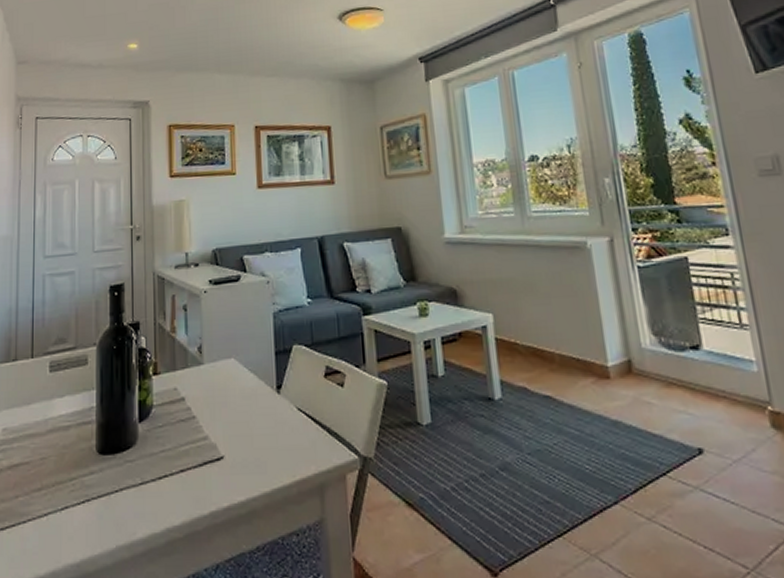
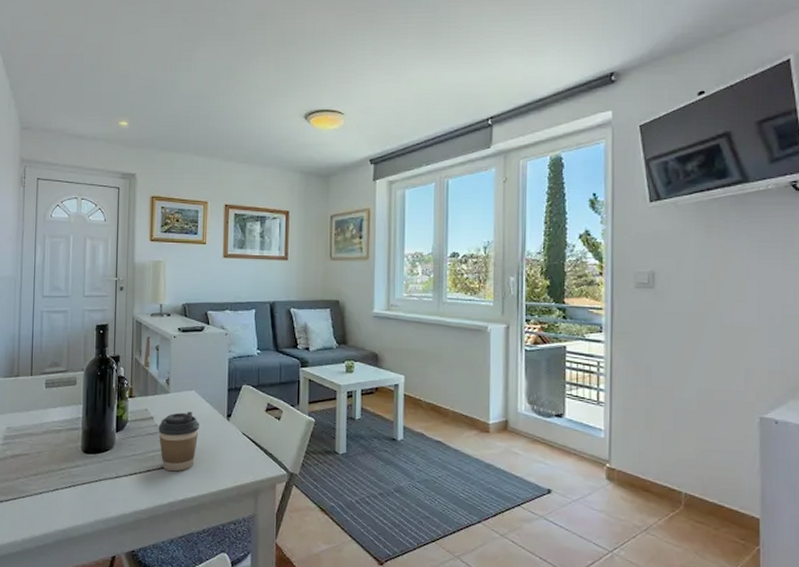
coffee cup: none [191,386,243,469] -> present [158,412,199,472]

